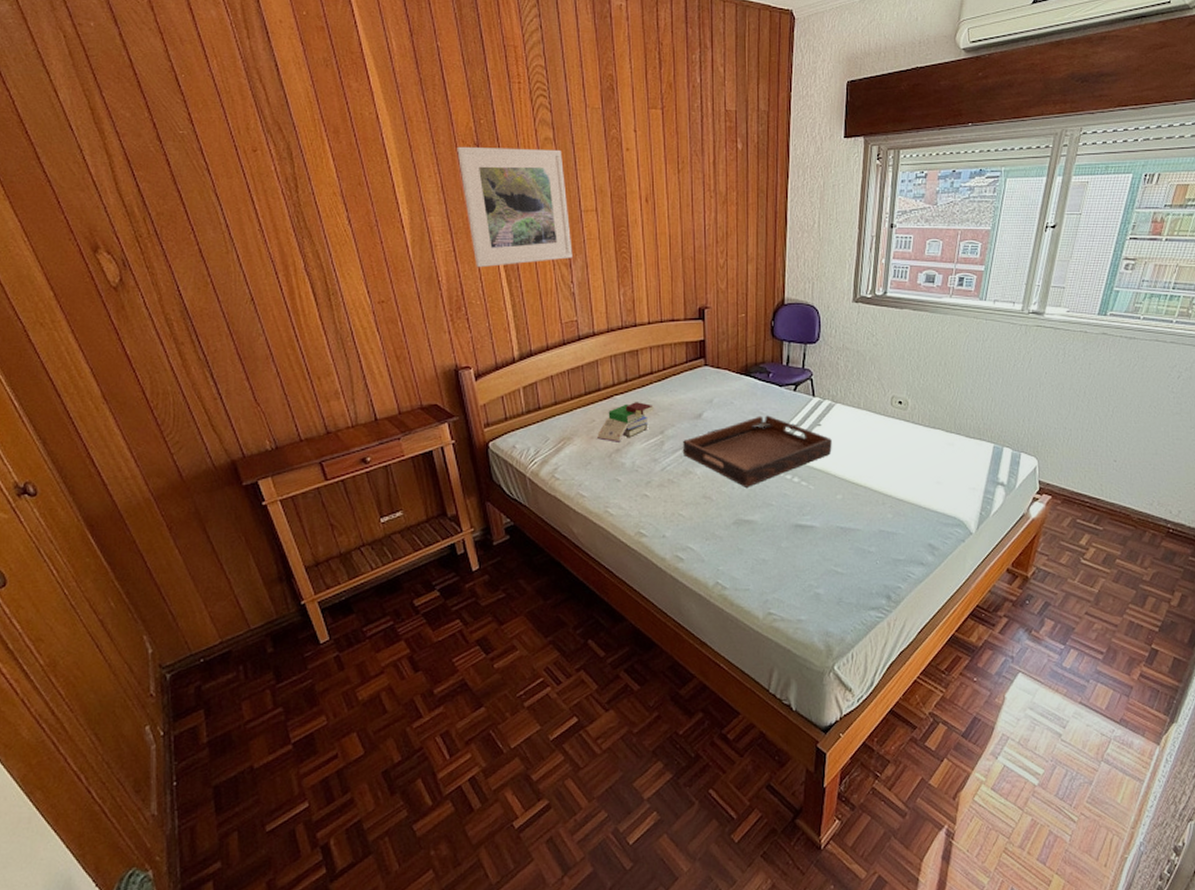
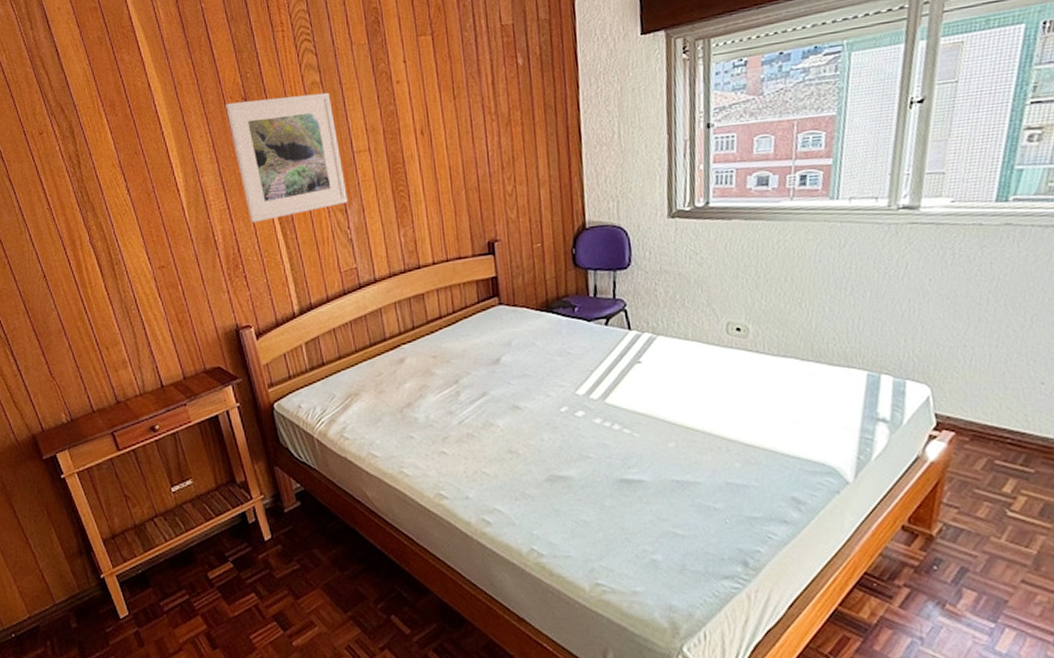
book: present [597,402,654,442] -> none [386,350,446,396]
serving tray: present [683,415,832,487] -> none [481,355,658,439]

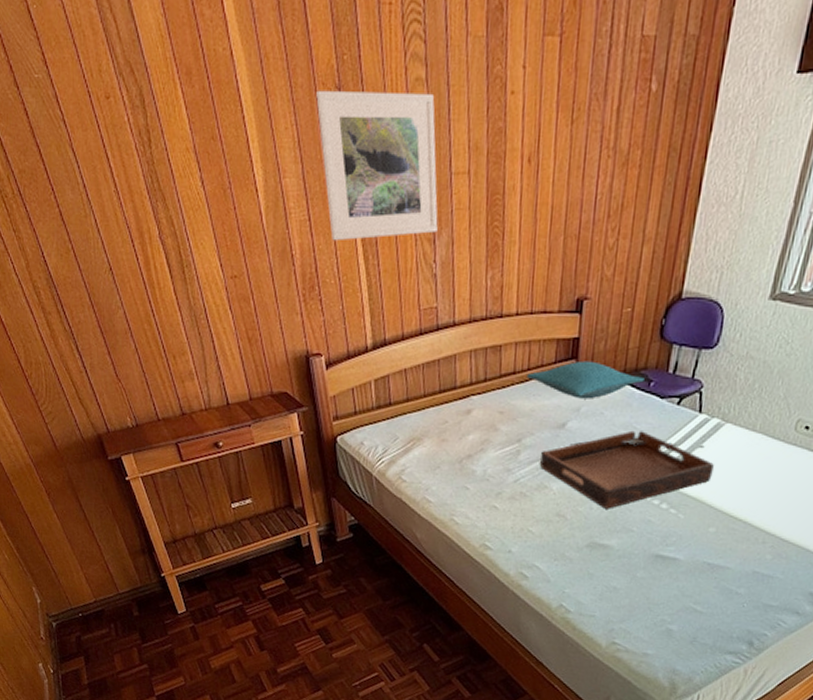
pillow: none [453,296,568,333] -> present [527,360,644,399]
serving tray: none [481,355,658,439] -> present [540,430,714,509]

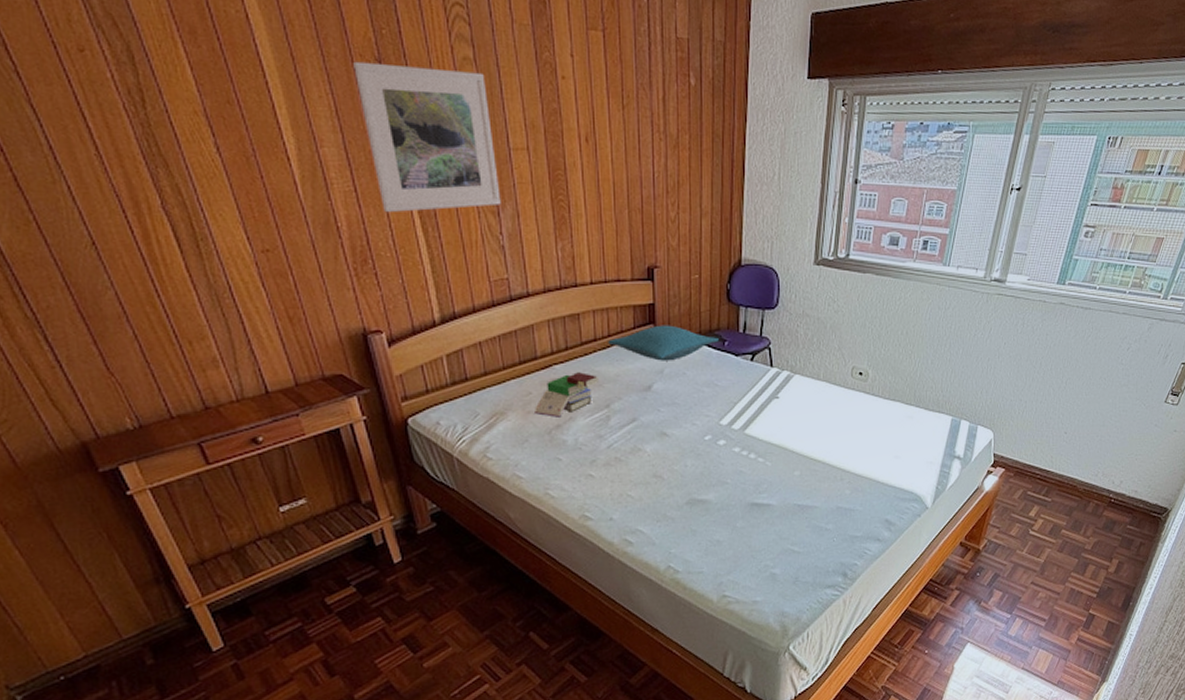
book: none [449,404,513,448] -> present [535,372,598,417]
serving tray: present [540,430,714,509] -> none [631,387,790,465]

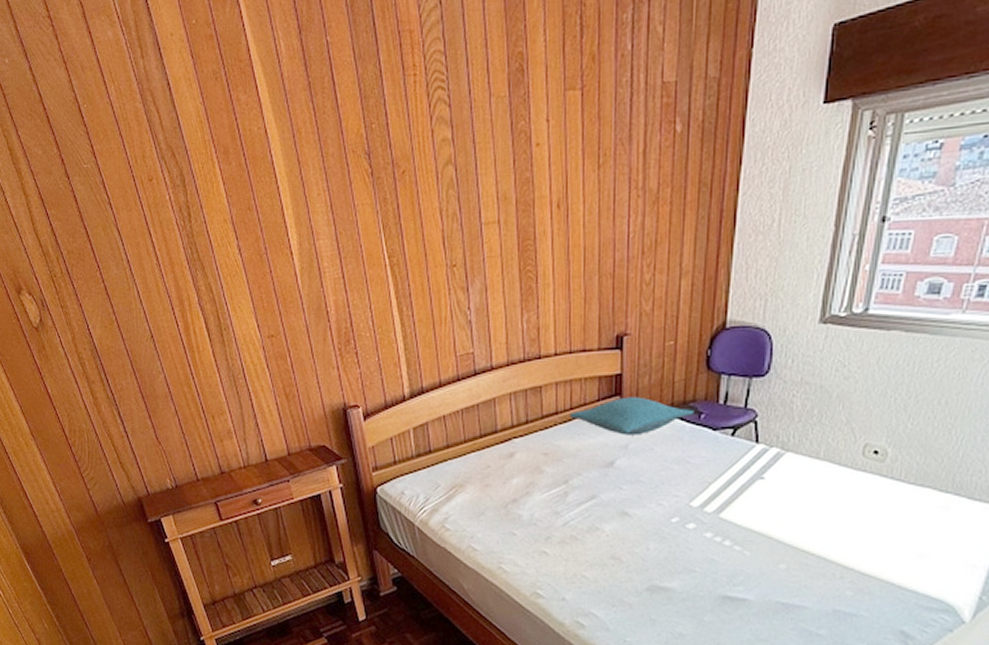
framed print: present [353,61,501,213] -> none [347,151,470,296]
book: present [535,372,598,417] -> none [492,446,558,492]

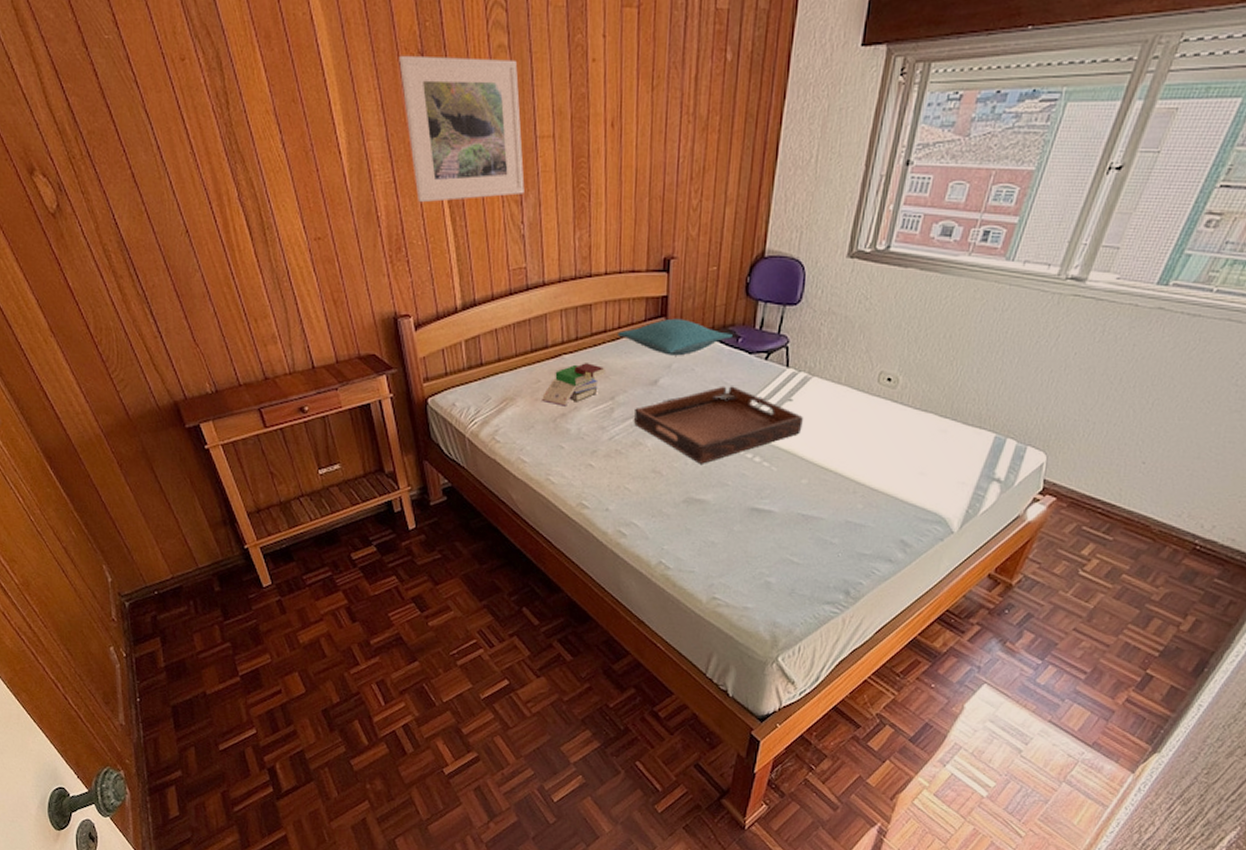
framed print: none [347,151,470,296] -> present [399,55,525,203]
book: none [492,446,558,492] -> present [542,363,605,406]
serving tray: none [590,465,778,549] -> present [634,386,803,464]

